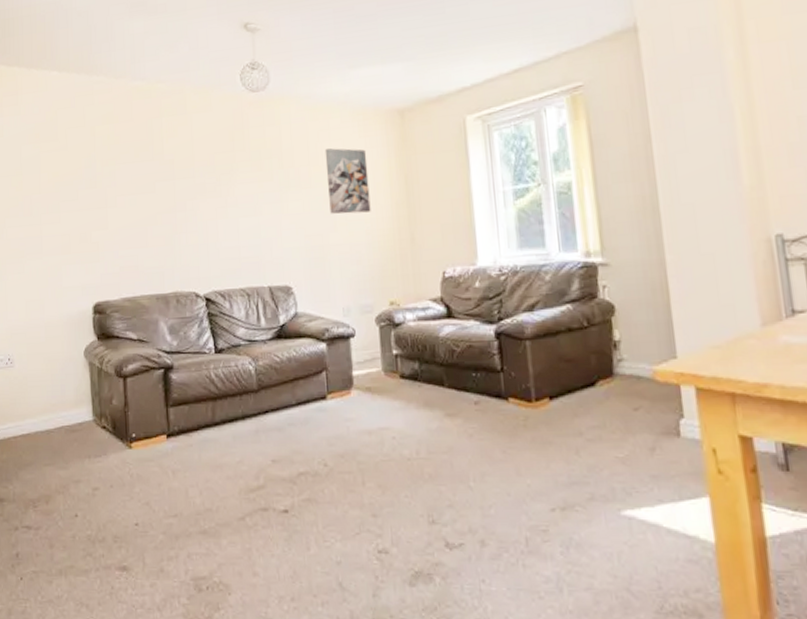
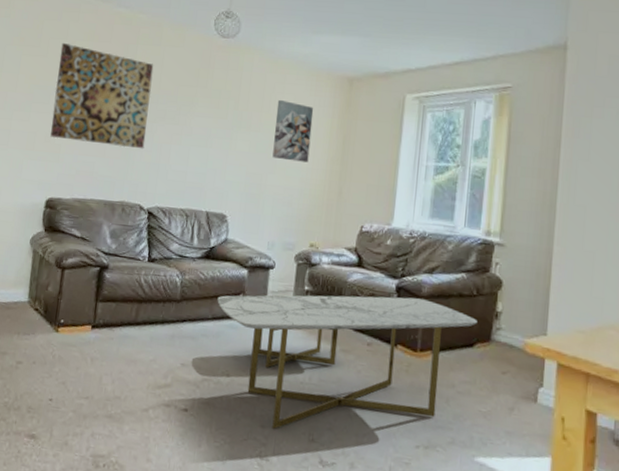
wall art: none [80,130,189,237] -> present [50,42,154,149]
coffee table: none [298,341,594,517] -> present [217,295,477,430]

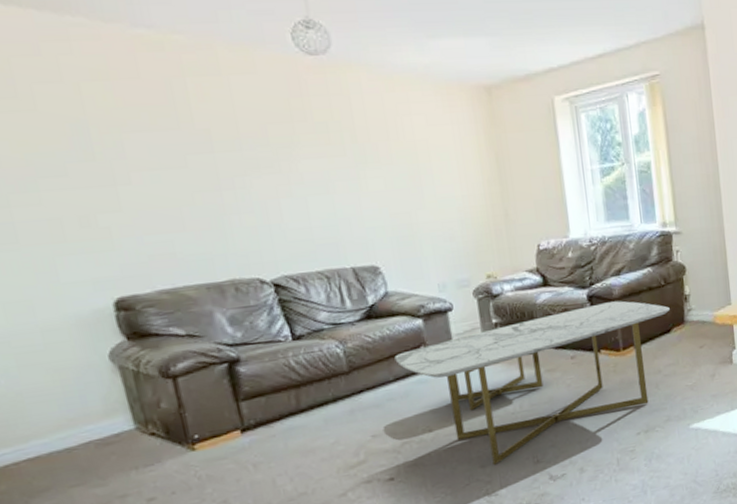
wall art: present [50,42,154,149] -> none [55,86,242,221]
wall art: present [272,100,314,162] -> none [405,123,462,192]

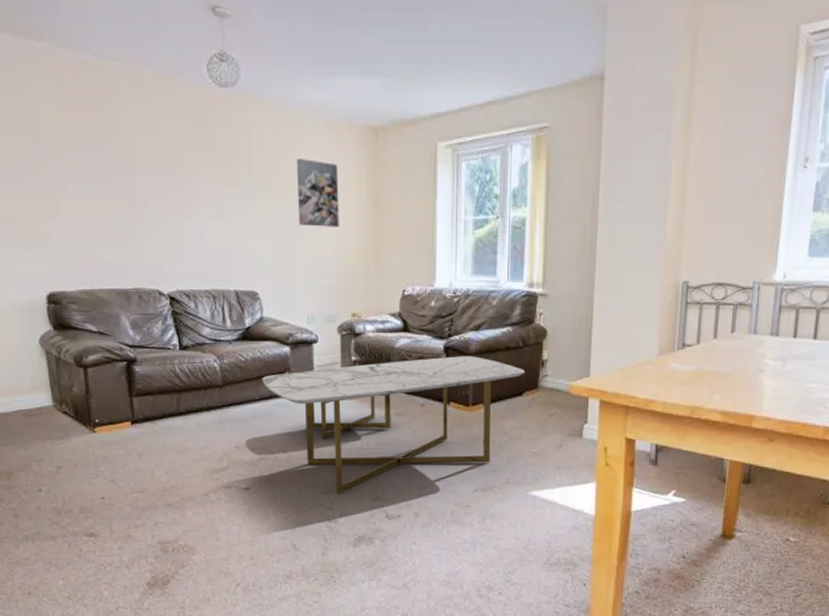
wall art: none [405,123,462,192] -> present [296,159,339,227]

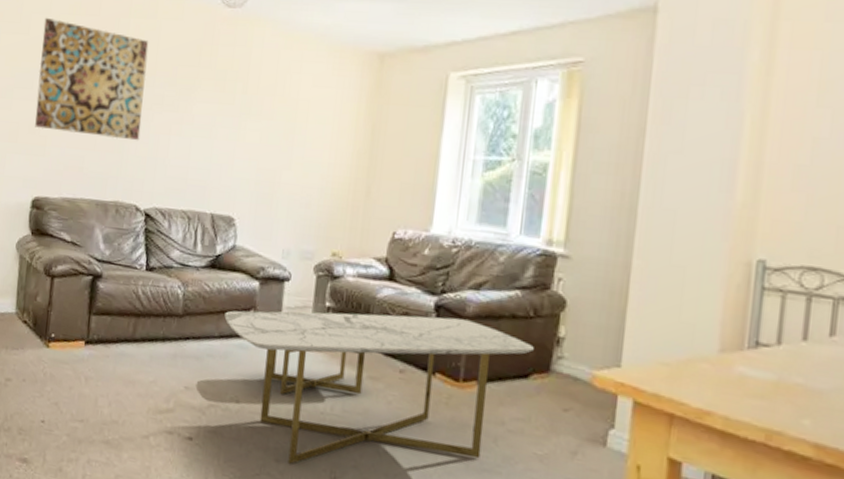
wall art: none [20,103,151,228] -> present [35,17,149,141]
wall art: present [296,159,339,227] -> none [287,82,337,156]

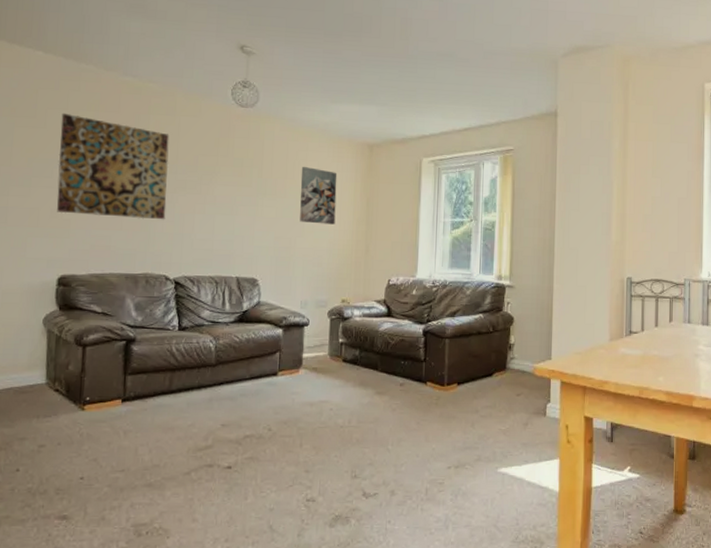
coffee table: present [224,310,534,465] -> none [254,339,494,473]
wall art: none [287,82,337,156] -> present [300,167,338,225]

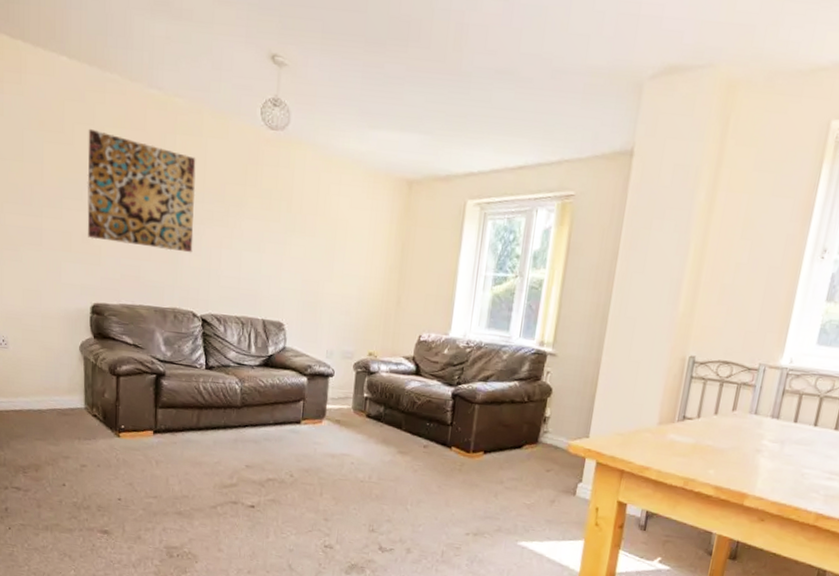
wall art: present [300,167,338,225] -> none [329,203,372,270]

